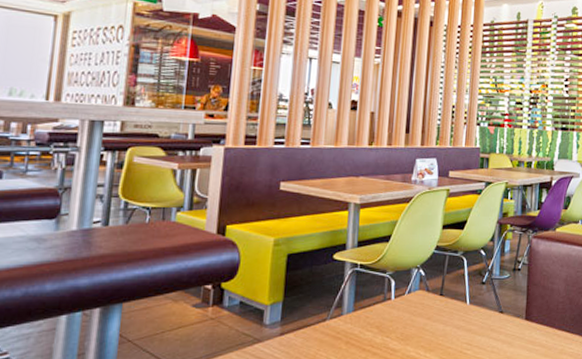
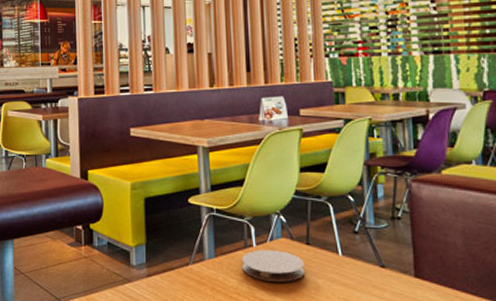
coaster: none [378,302,436,332] -> present [242,250,305,282]

